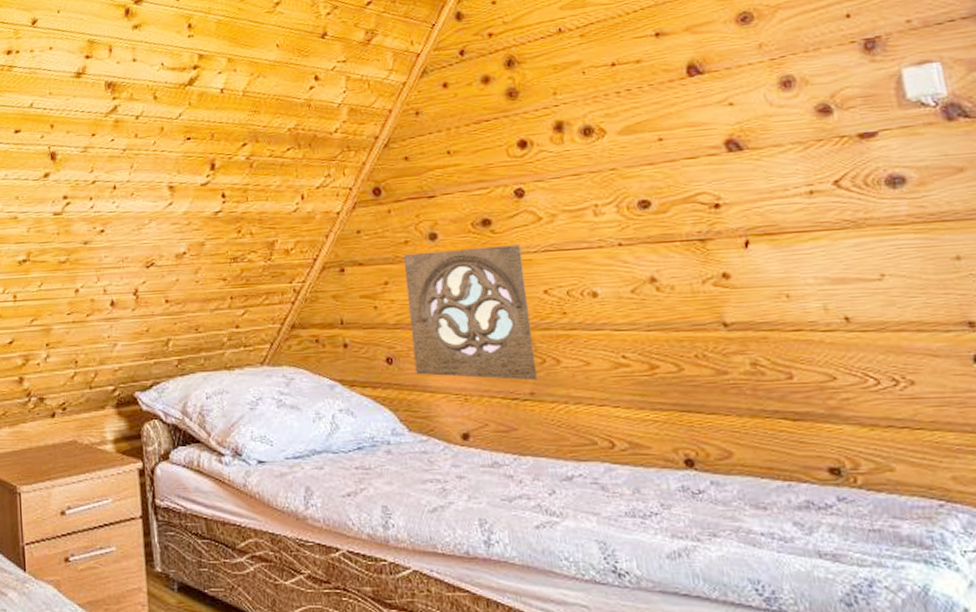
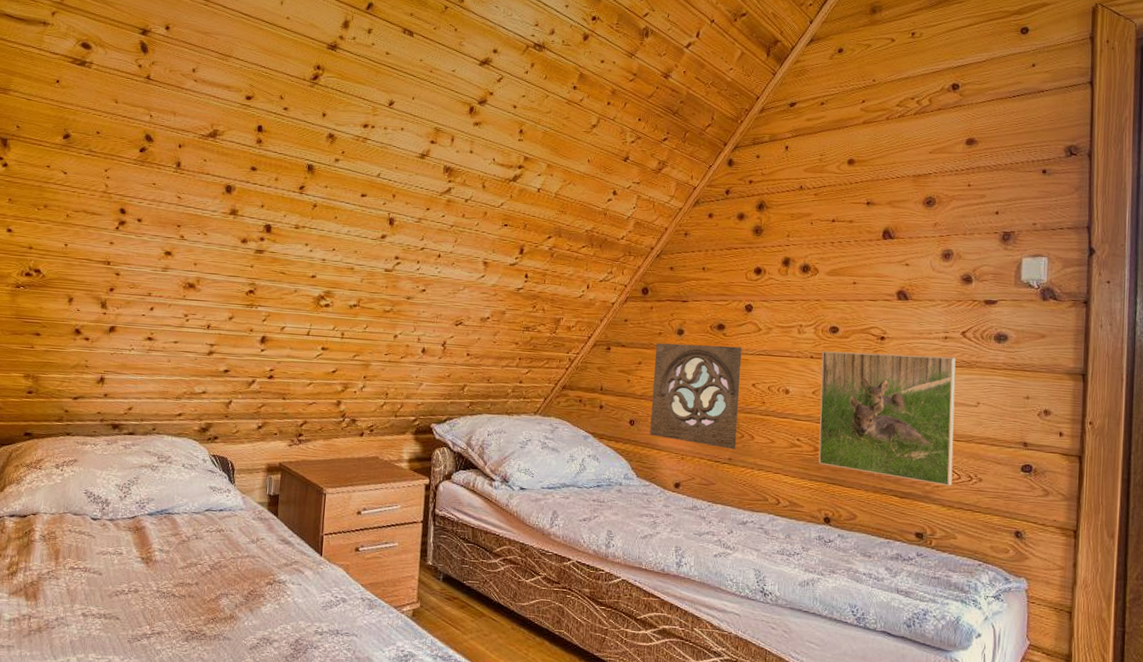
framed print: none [633,216,869,397] -> present [818,351,956,487]

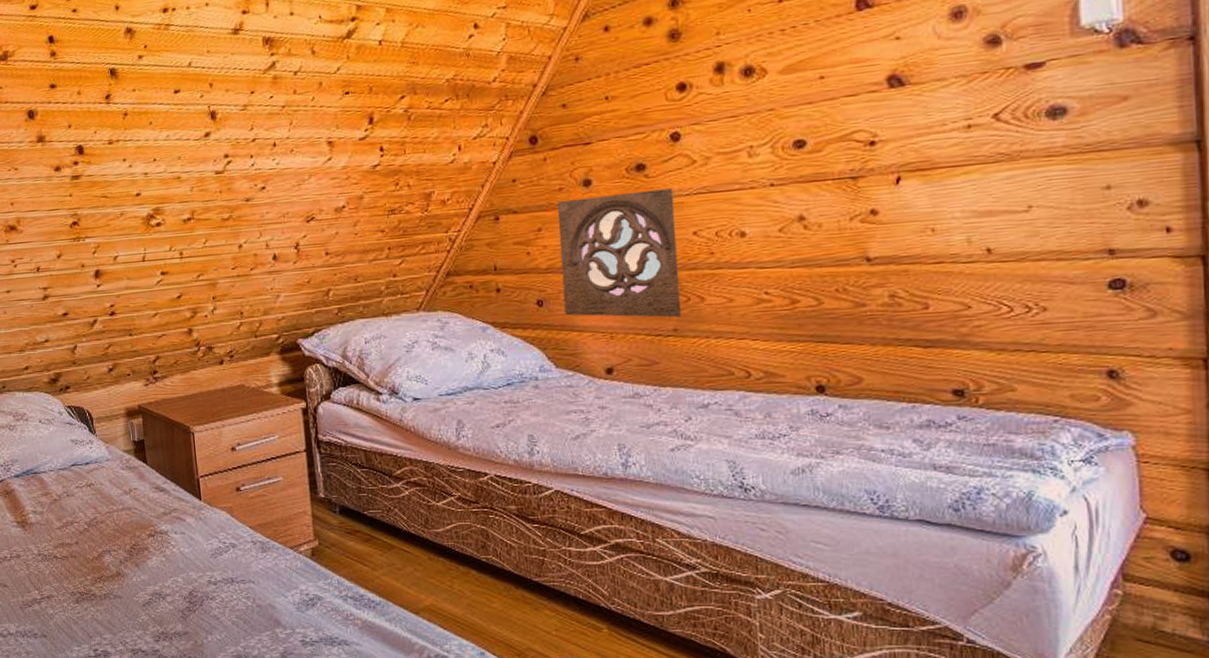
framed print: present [818,351,956,487] -> none [785,150,1001,324]

